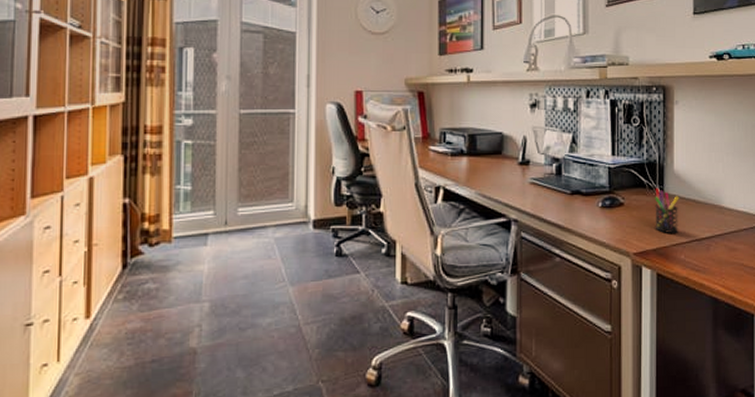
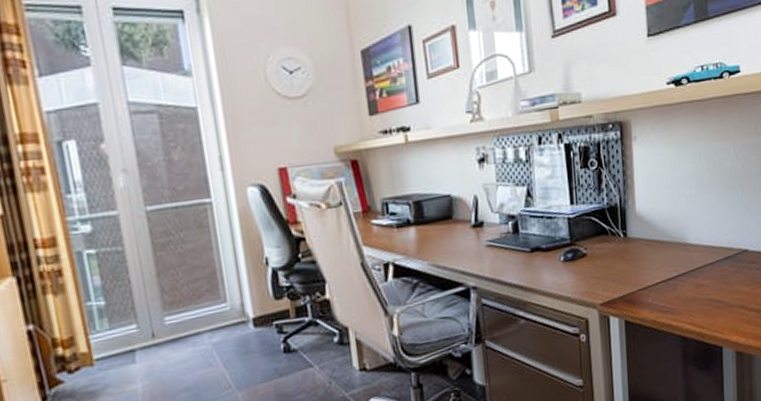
pen holder: present [655,187,679,233] -> none [618,232,644,279]

